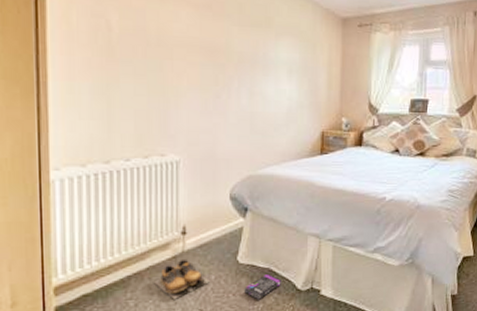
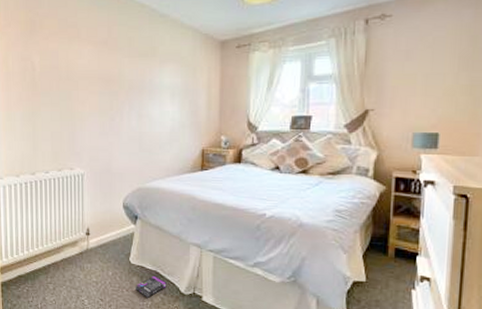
shoes: present [154,260,211,299] -> none [67,256,109,288]

